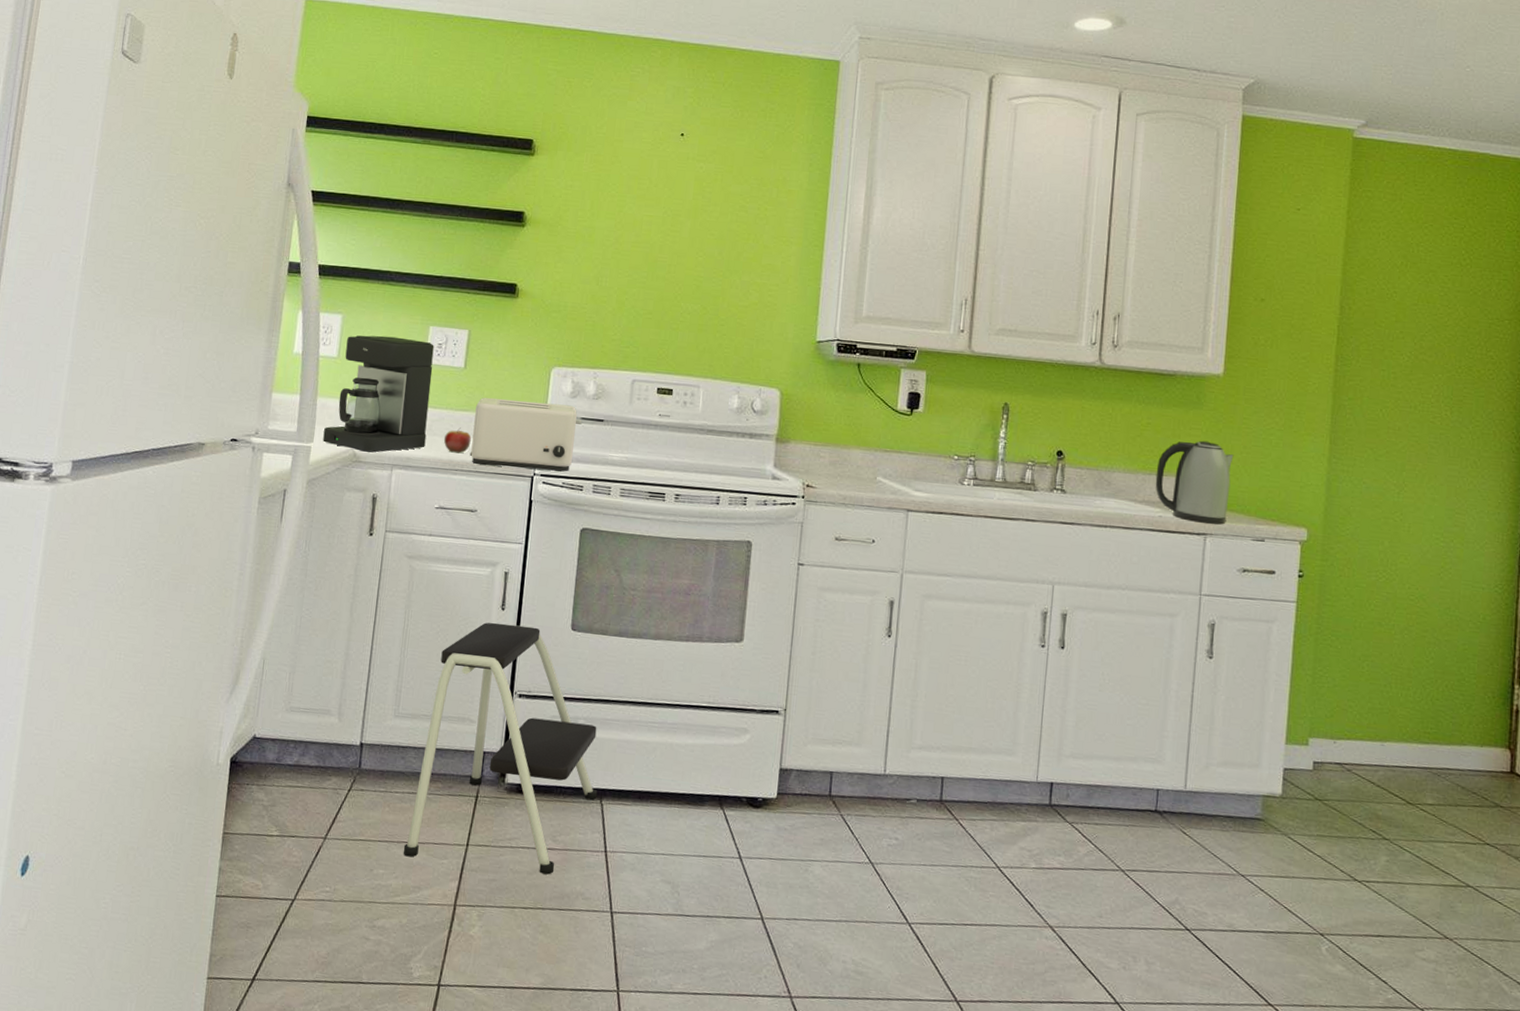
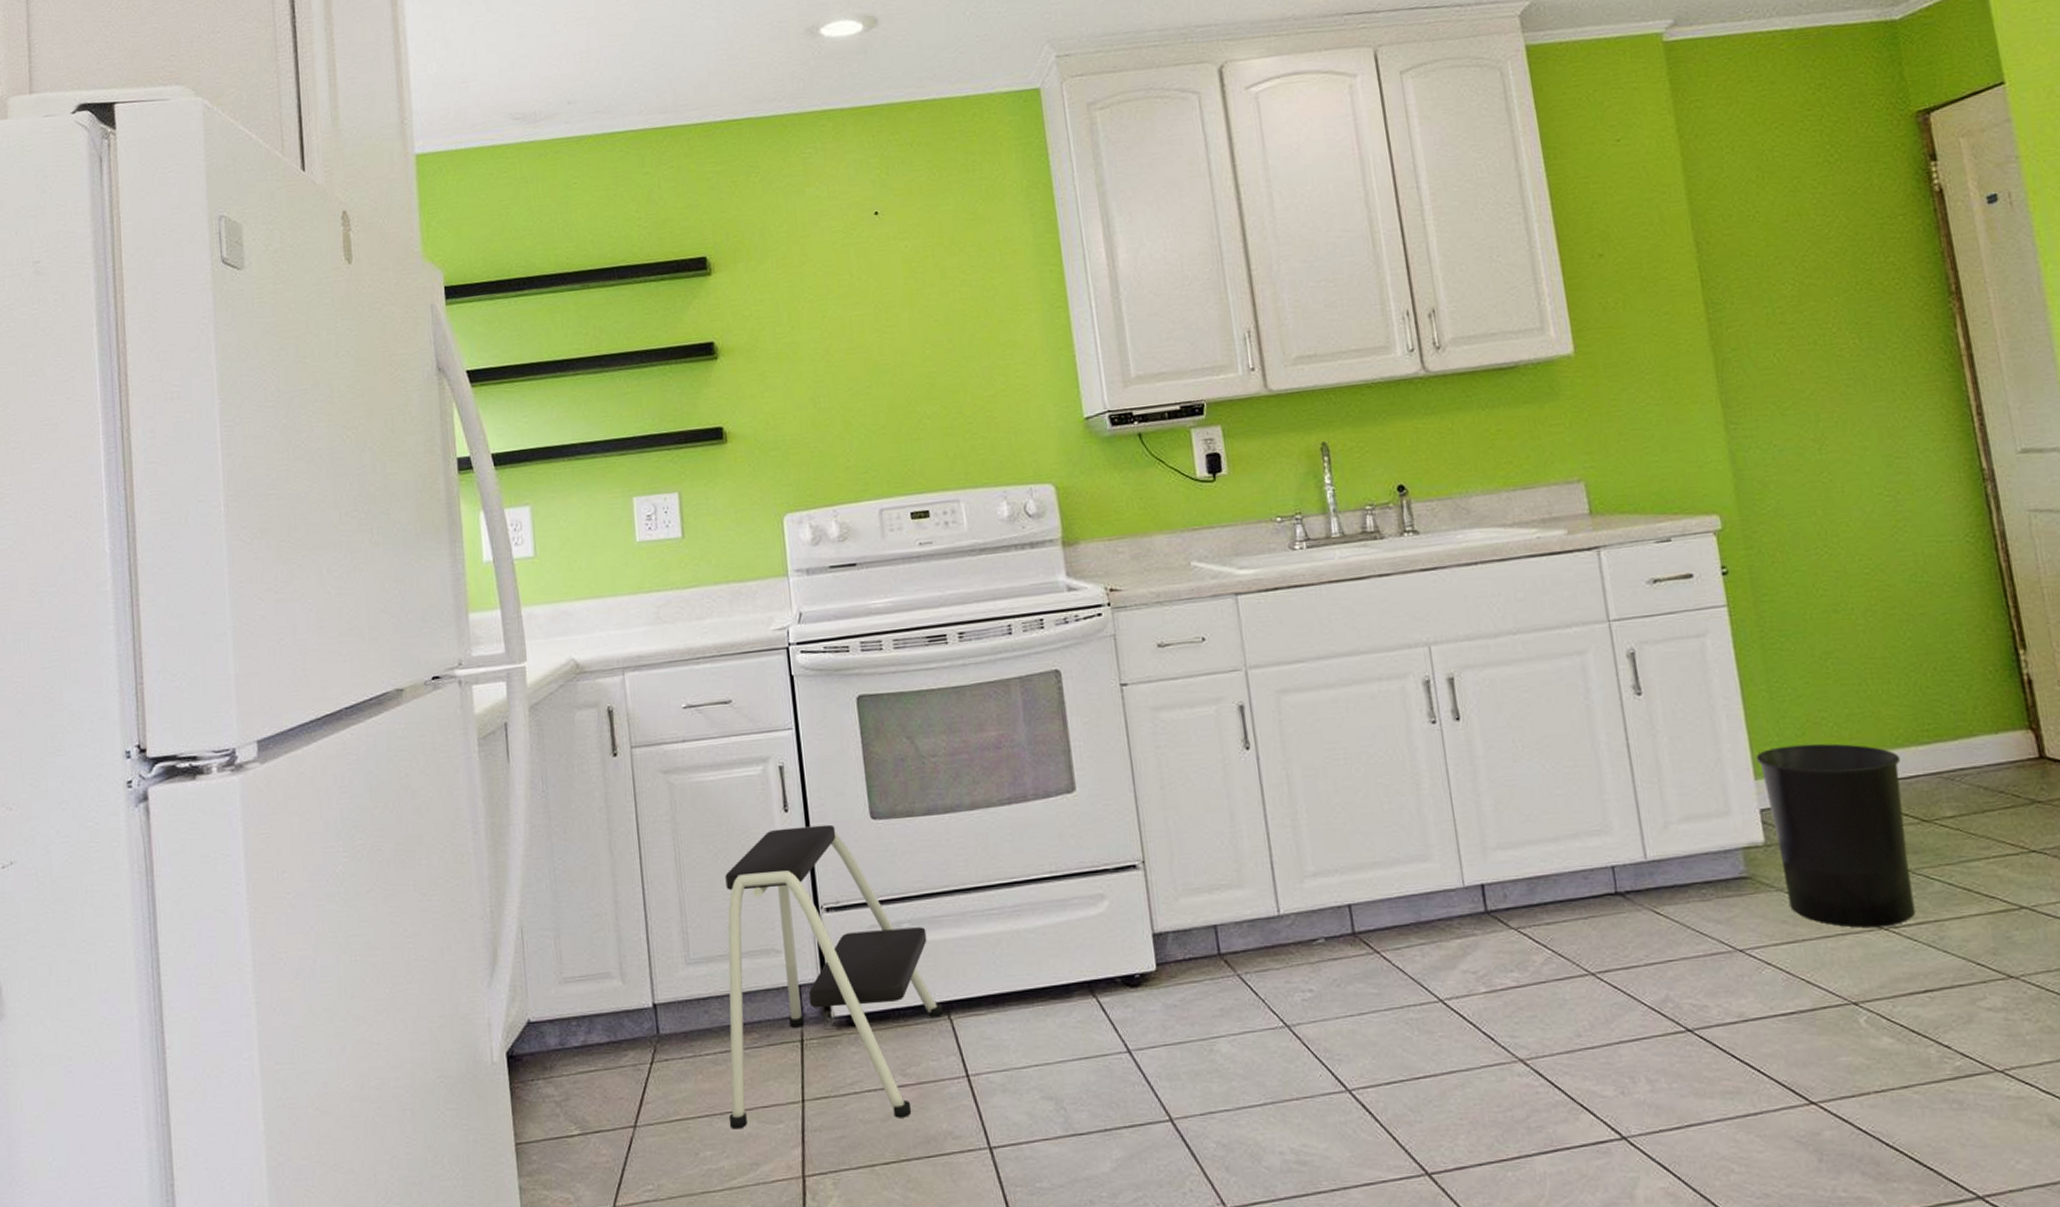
coffee maker: present [323,335,434,452] -> none [536,516,656,660]
fruit: present [443,427,471,454] -> none [675,607,708,639]
toaster: present [469,397,582,472] -> none [705,554,832,647]
kettle: present [1155,440,1234,526] -> none [1520,436,1620,537]
waste bin: none [1289,722,1402,880] -> present [1755,743,1916,928]

